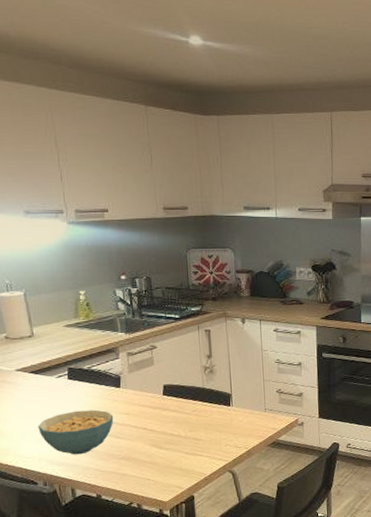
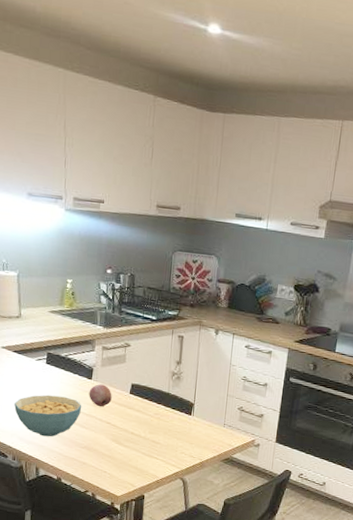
fruit: none [119,390,145,414] -> present [89,384,112,407]

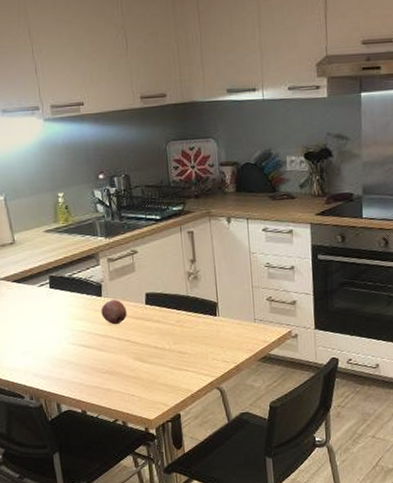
cereal bowl: present [14,394,82,437] -> none [23,320,96,368]

